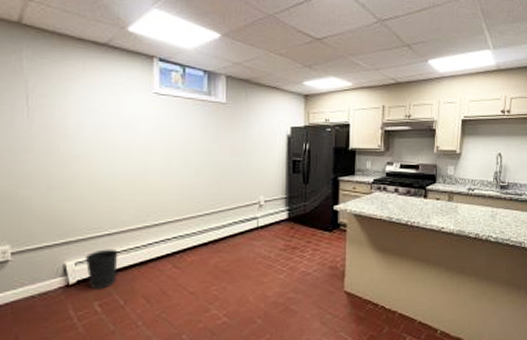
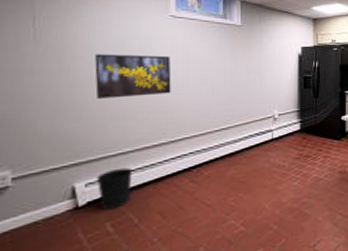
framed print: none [82,132,155,178] -> present [95,54,171,99]

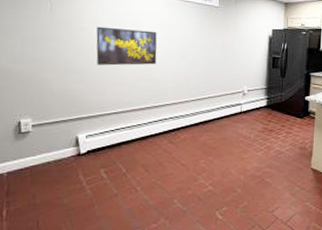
wastebasket: present [96,167,133,210] -> none [94,125,123,158]

